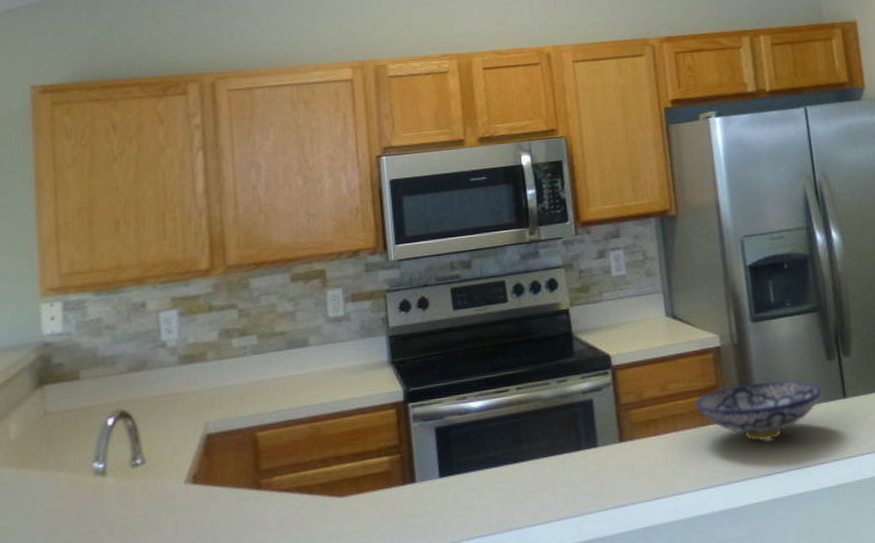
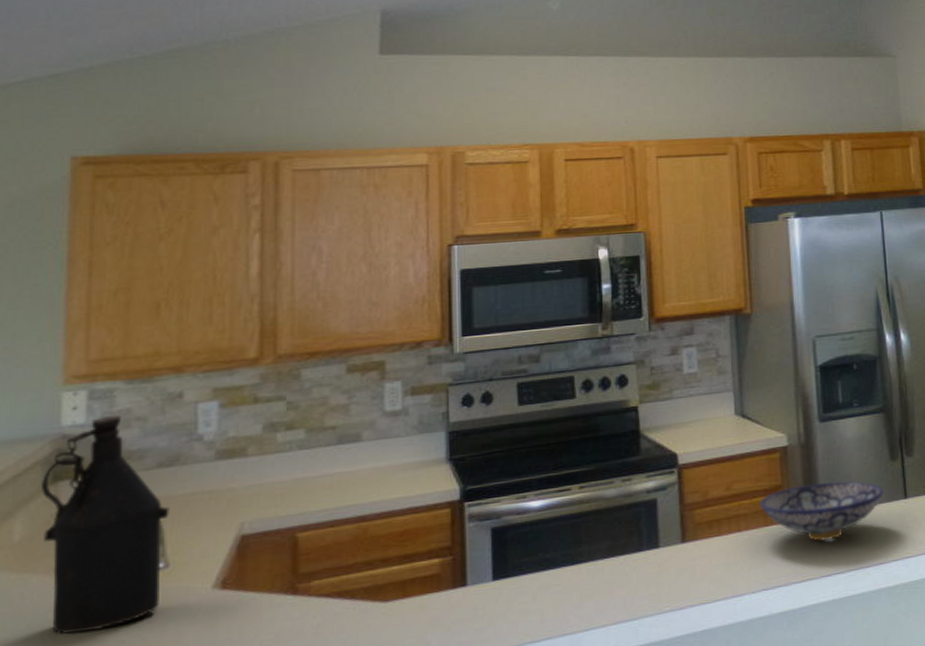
bottle: none [28,324,142,524] -> present [40,415,170,635]

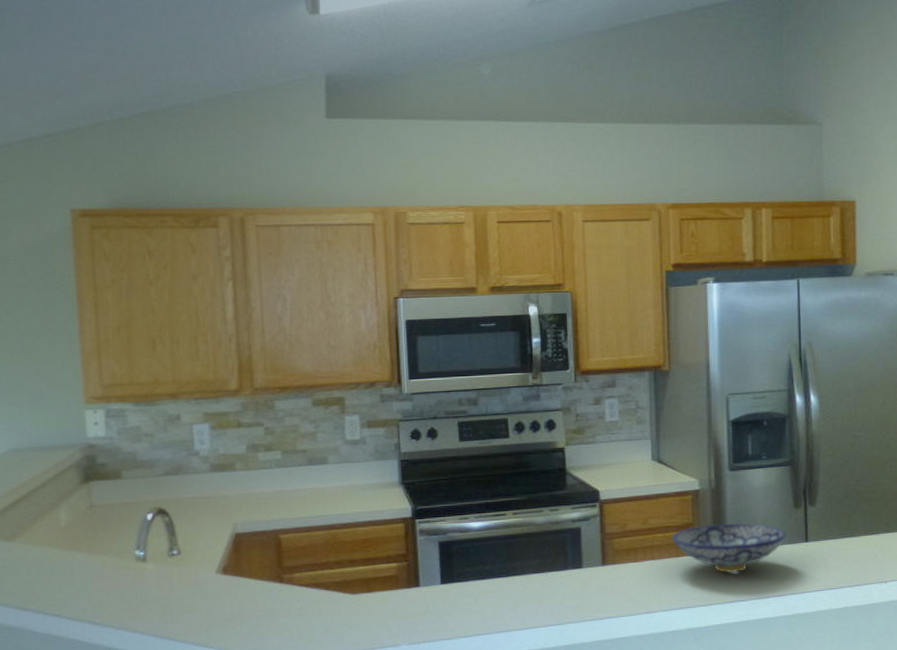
bottle: present [40,415,170,635] -> none [76,431,178,600]

